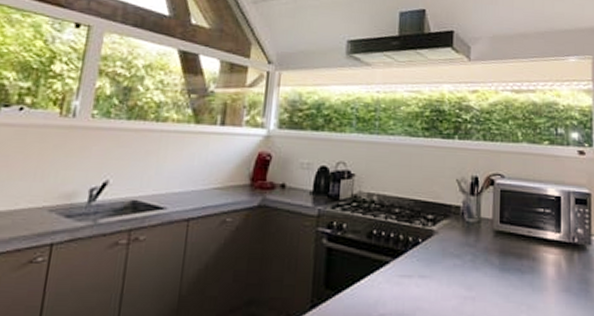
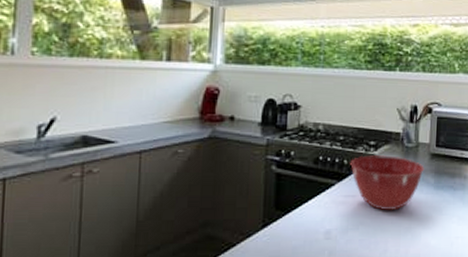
mixing bowl: none [406,230,488,294] -> present [350,155,425,210]

